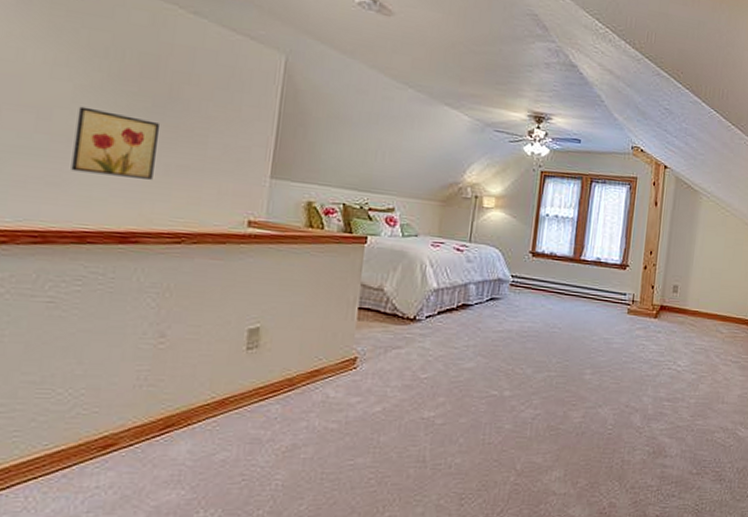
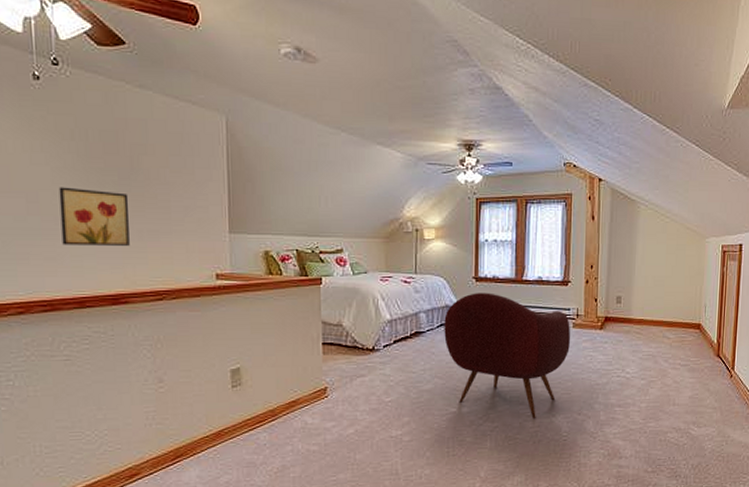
armchair: none [493,268,625,409] -> present [444,293,570,419]

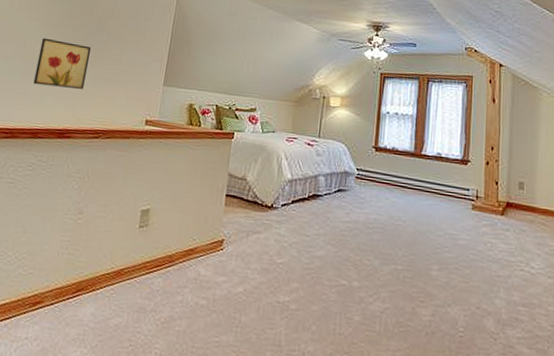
armchair: present [444,293,570,419] -> none [340,162,469,306]

